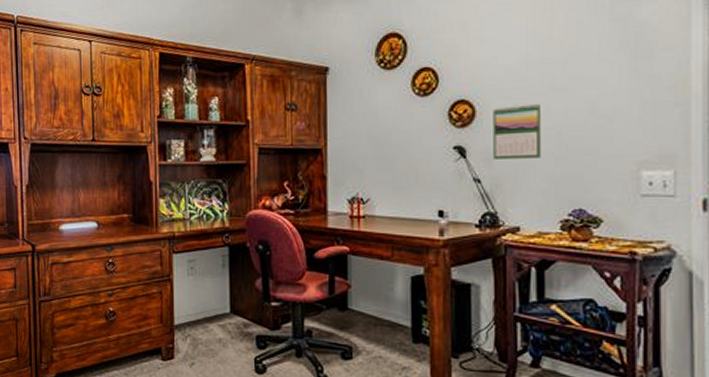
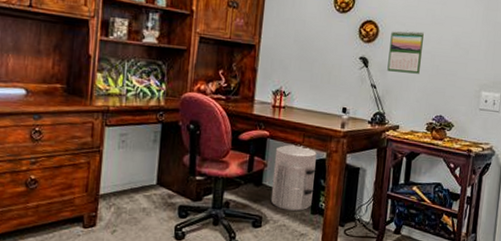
waste bin: none [359,258,413,339] -> present [270,143,317,211]

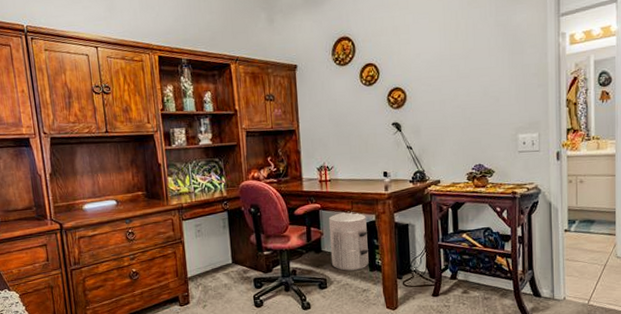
calendar: present [387,30,425,74] -> none [419,88,453,131]

